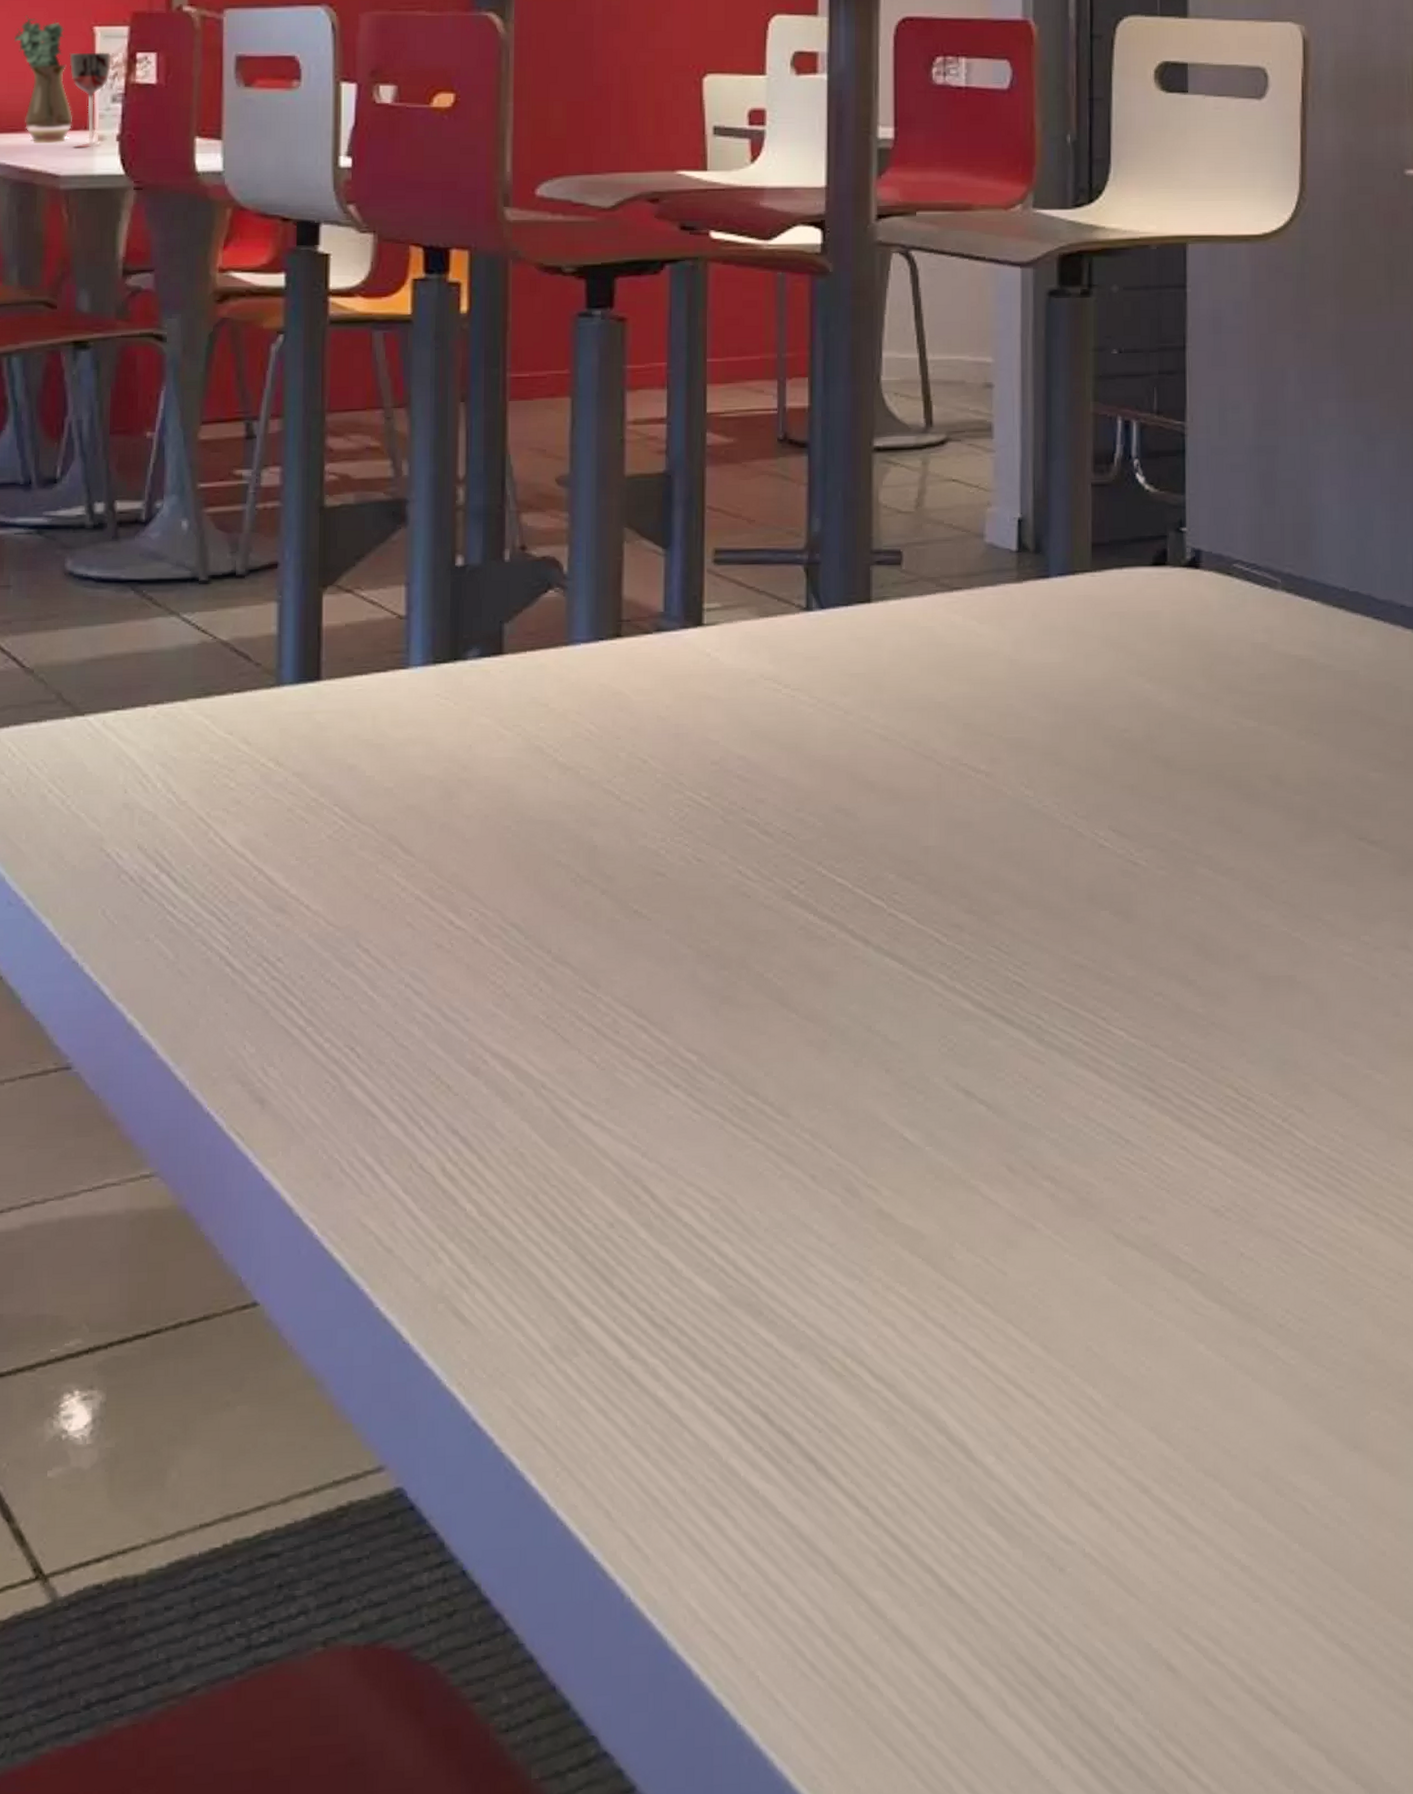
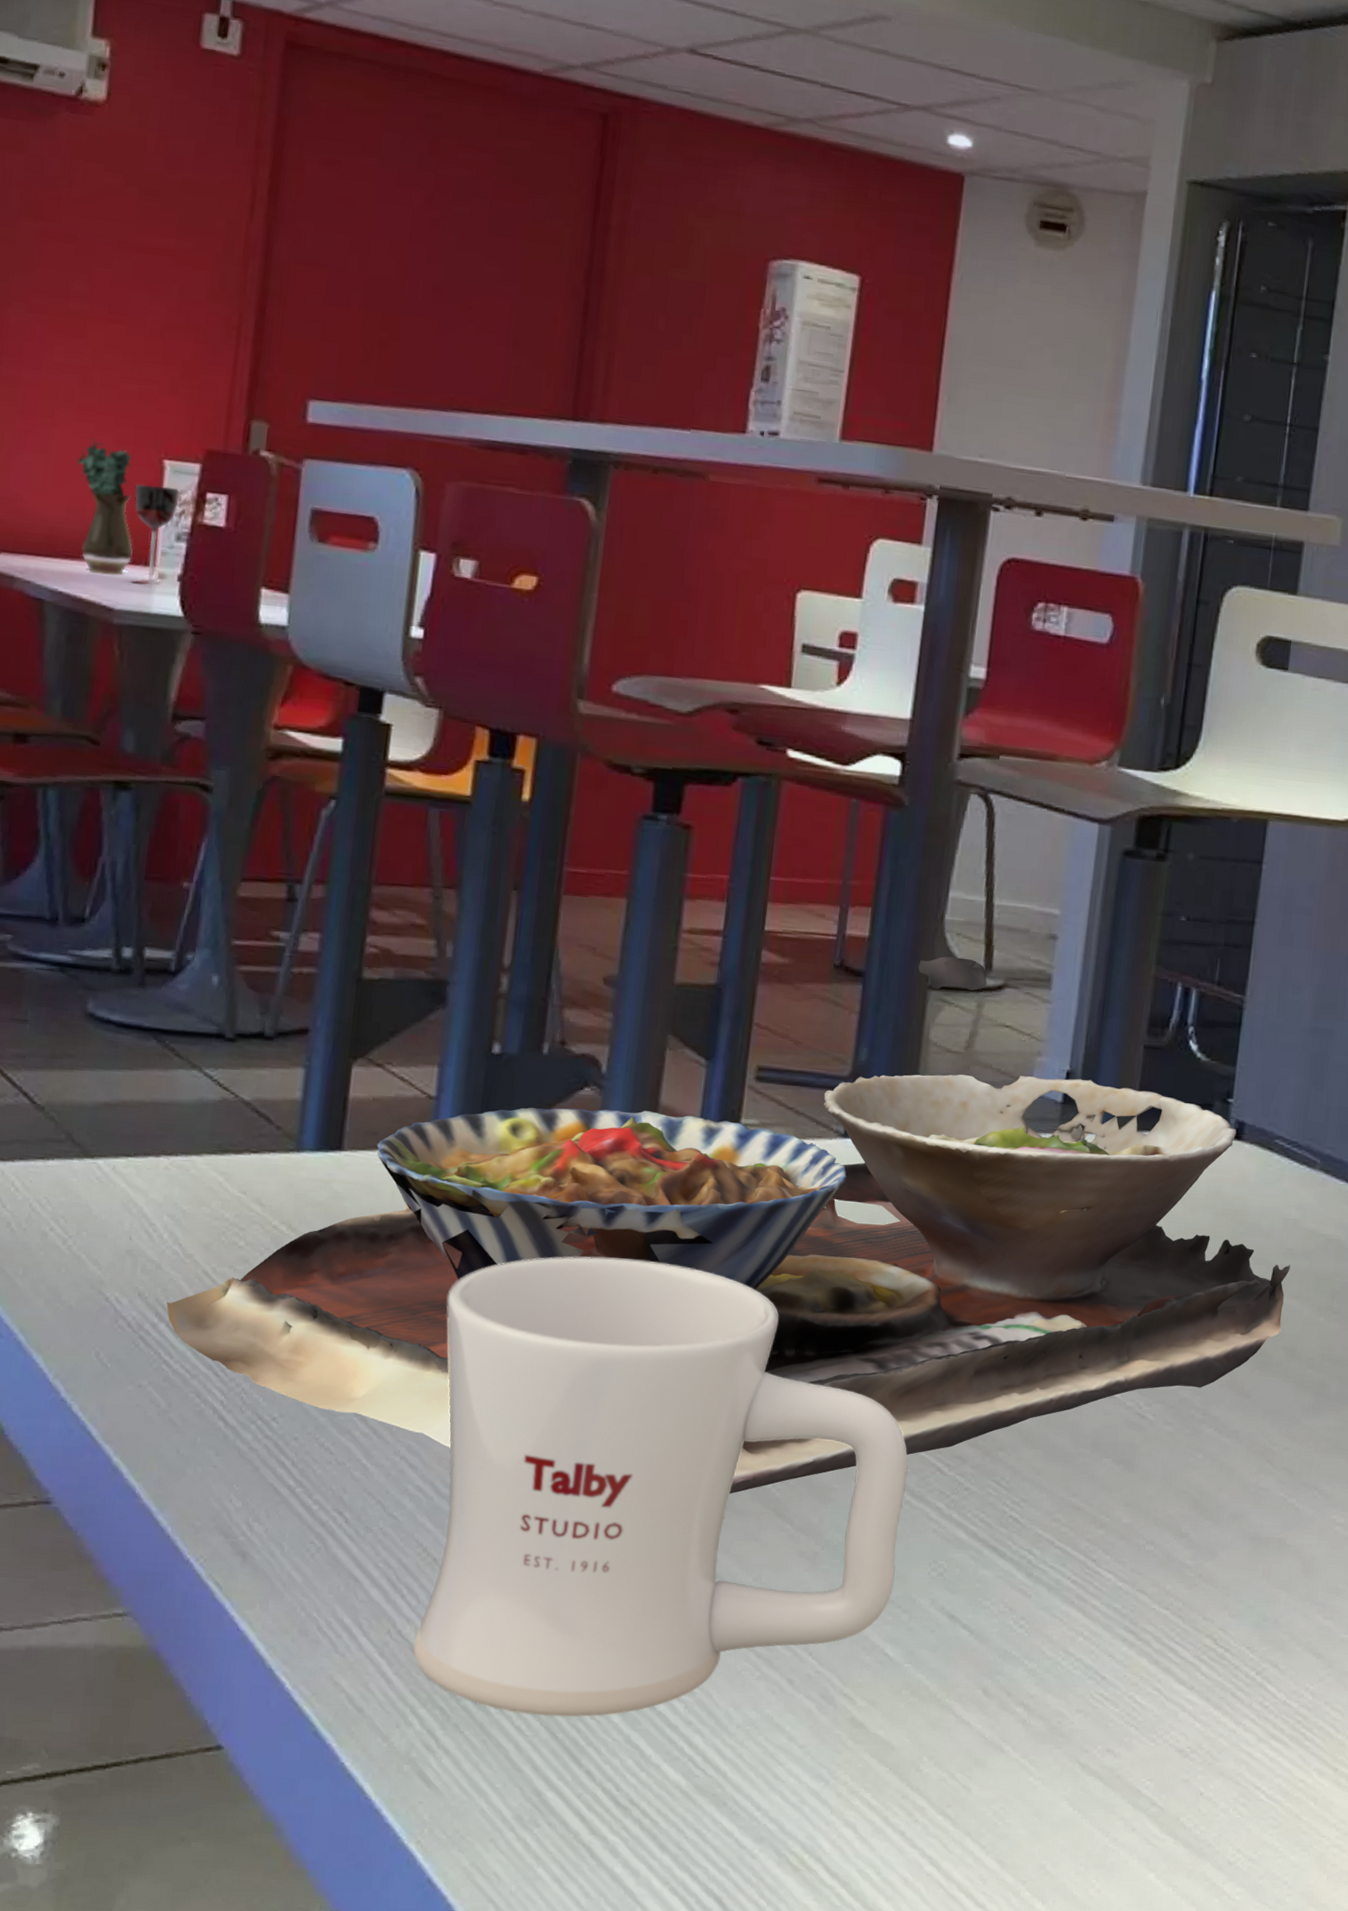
food tray: none [165,417,1265,988] -> present [166,956,1291,1494]
mug: none [436,758,907,1239] -> present [413,1256,908,1717]

